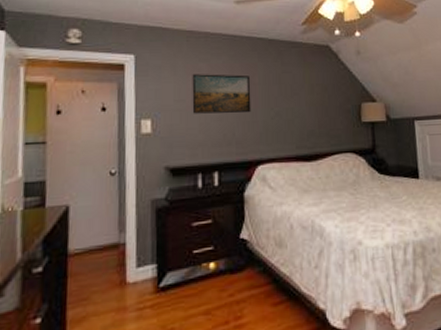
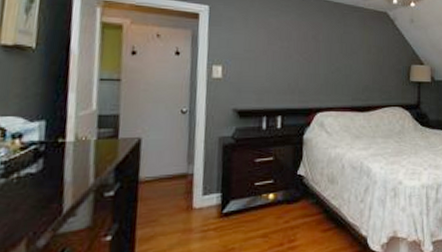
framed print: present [192,74,251,114] -> none [260,28,316,67]

